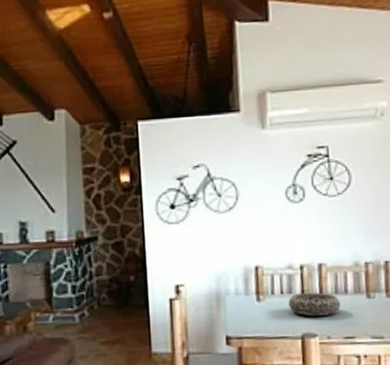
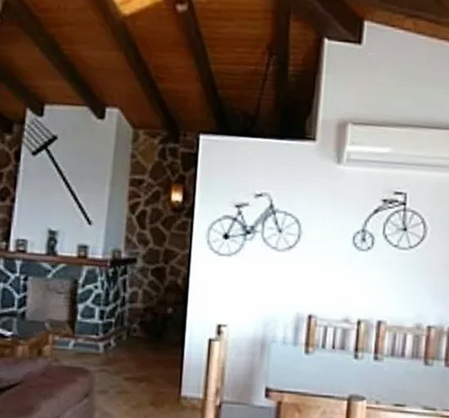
decorative bowl: present [289,292,341,316] -> none [339,350,395,378]

